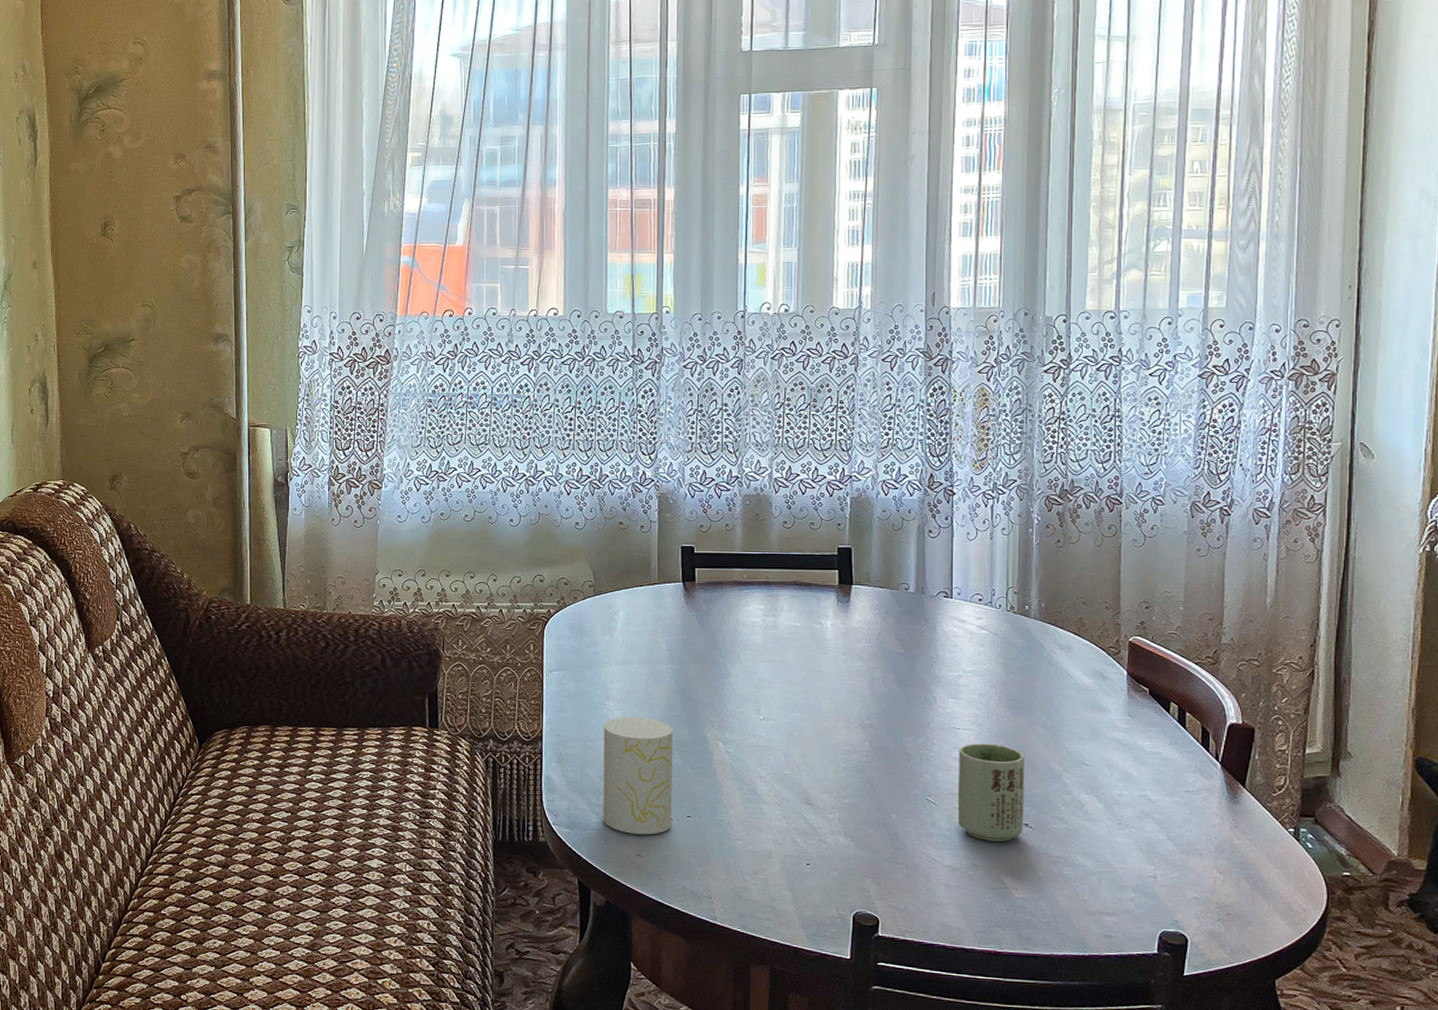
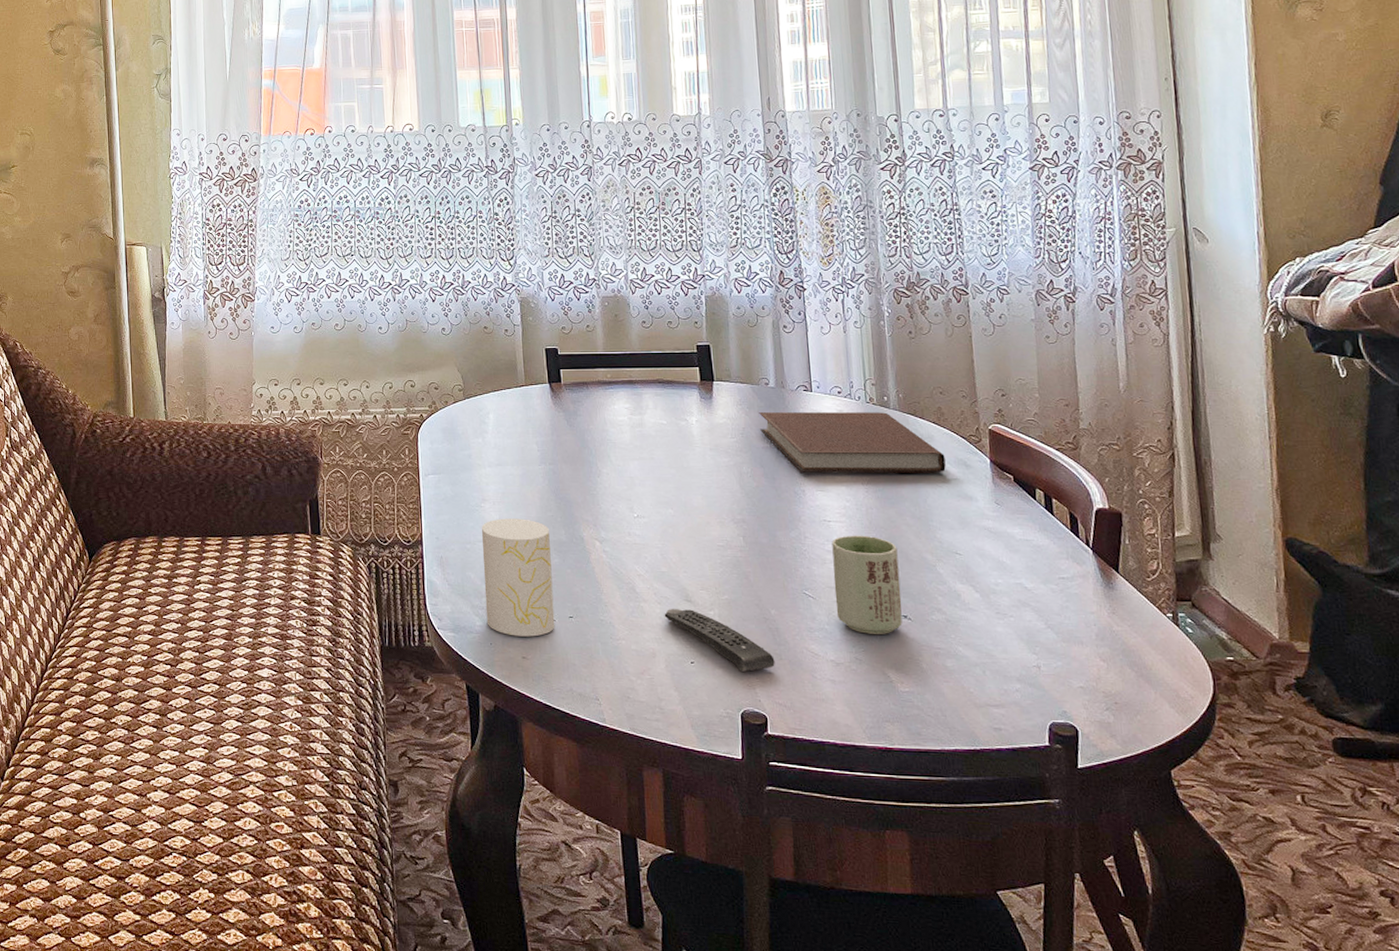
remote control: none [783,811,891,875] -> present [664,609,775,672]
notebook: none [896,618,1082,684] -> present [759,412,946,473]

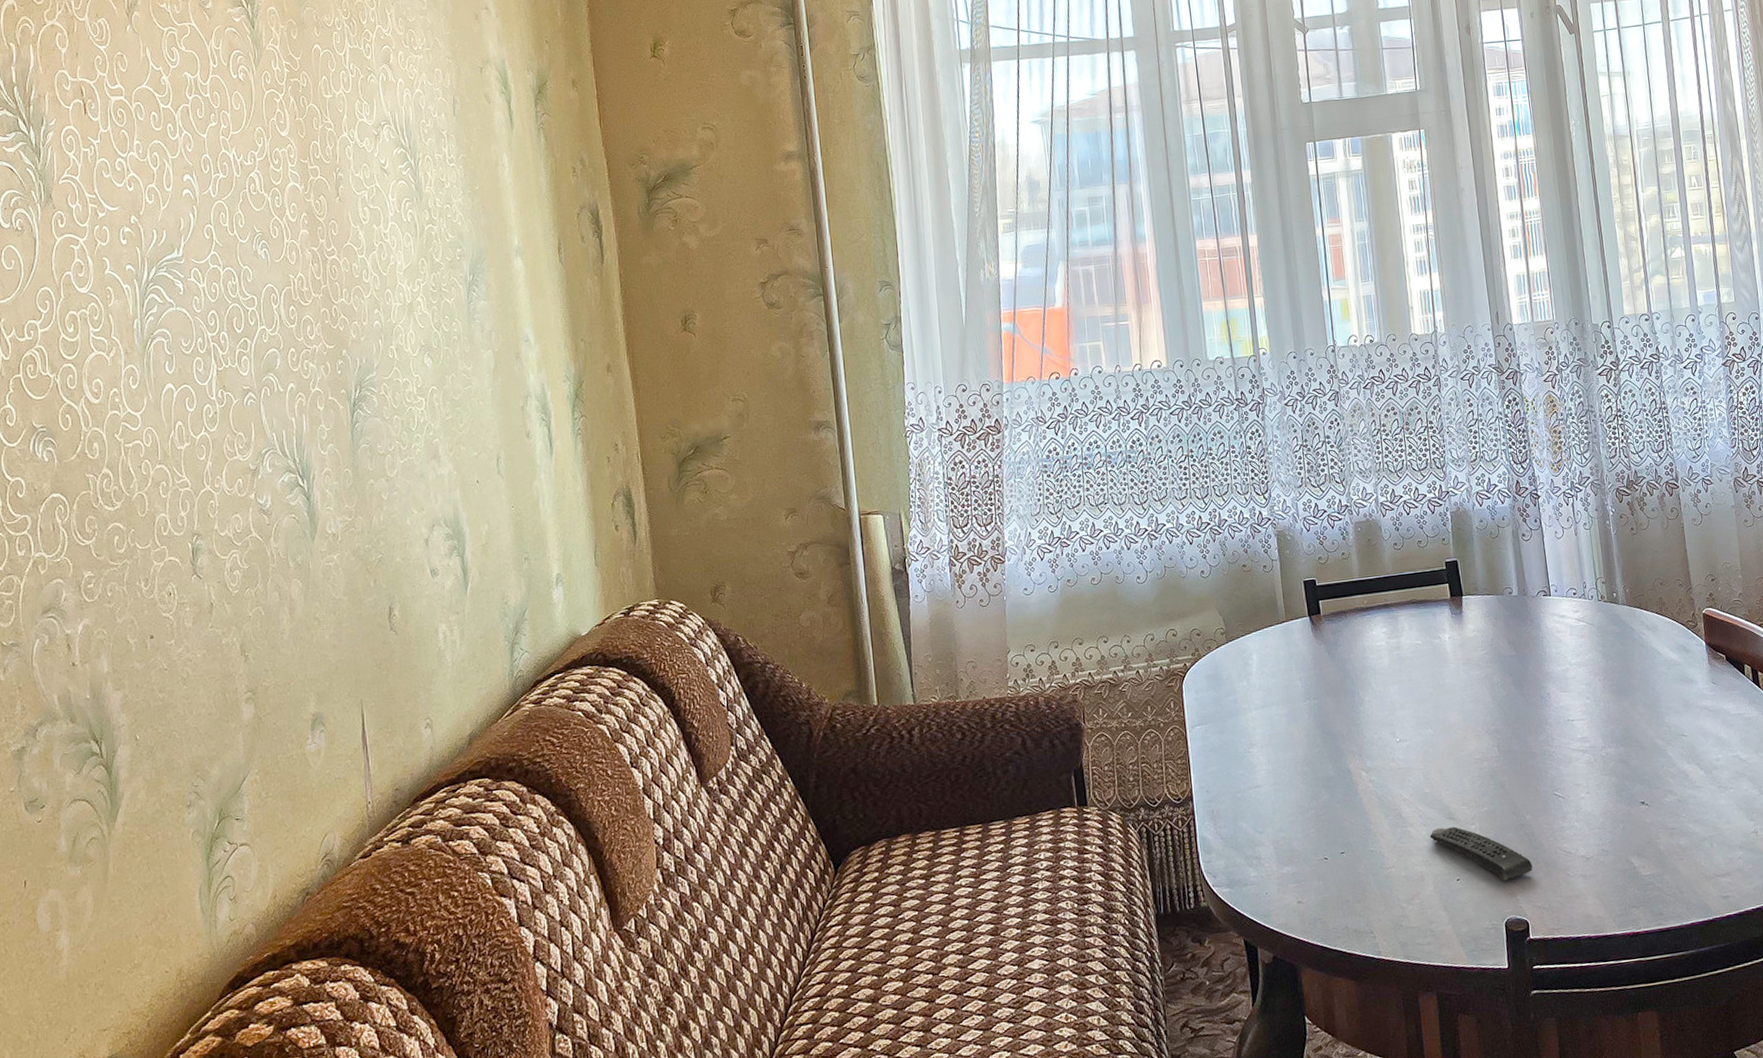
cup: present [481,518,555,637] -> none [1251,758,1328,882]
notebook: present [759,412,946,473] -> none [1505,608,1670,676]
cup: present [832,535,902,634] -> none [1576,729,1641,825]

